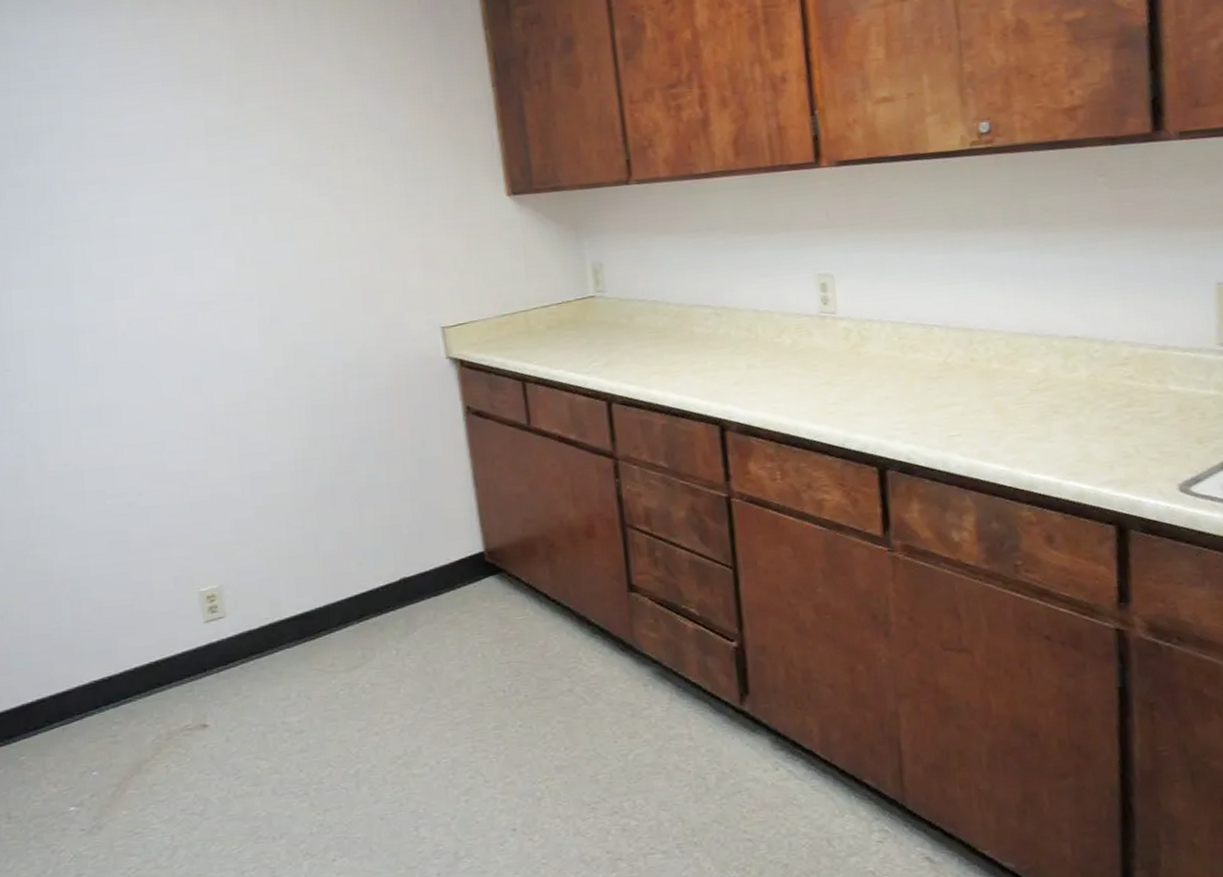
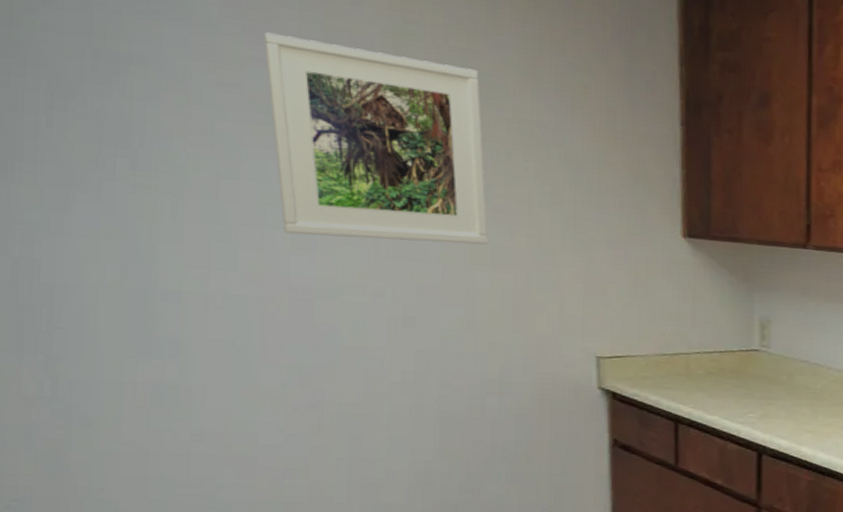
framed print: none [135,75,334,257] -> present [263,32,488,245]

